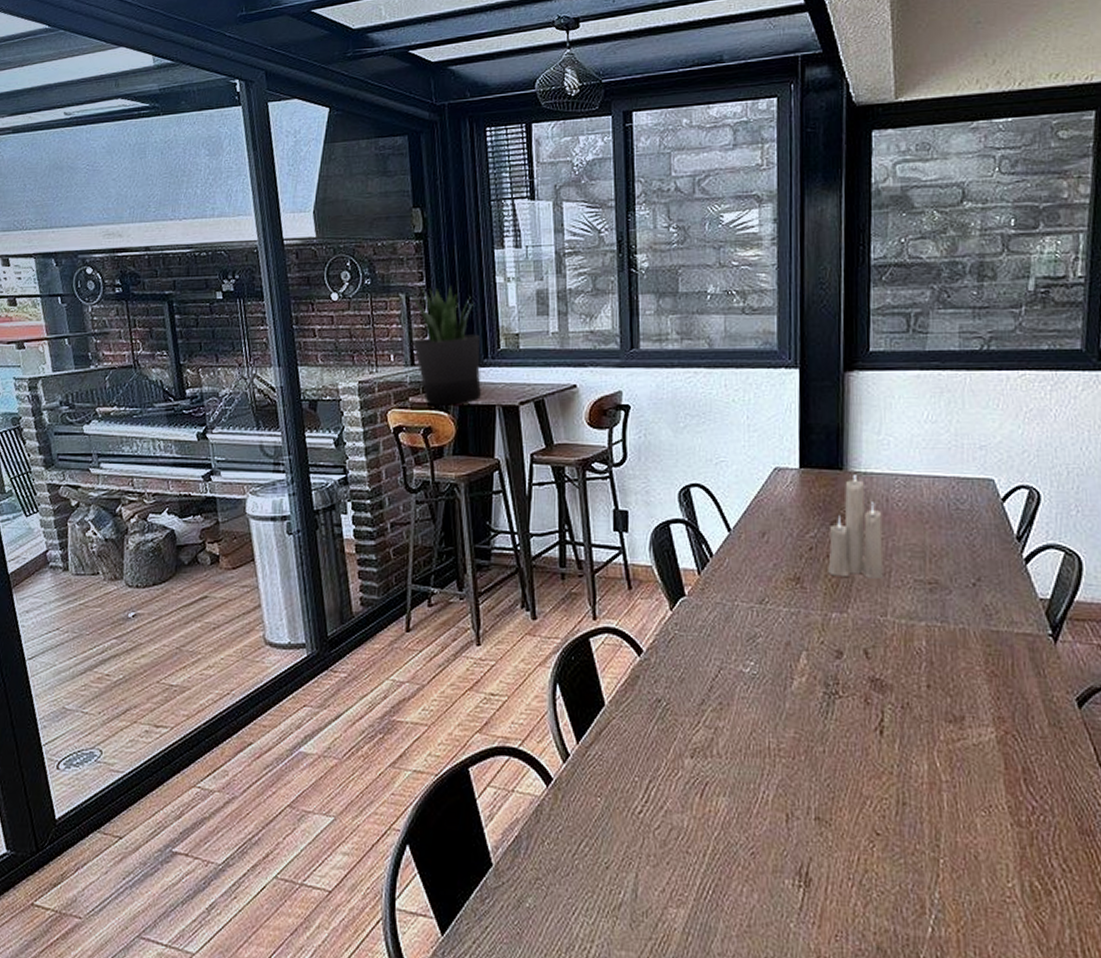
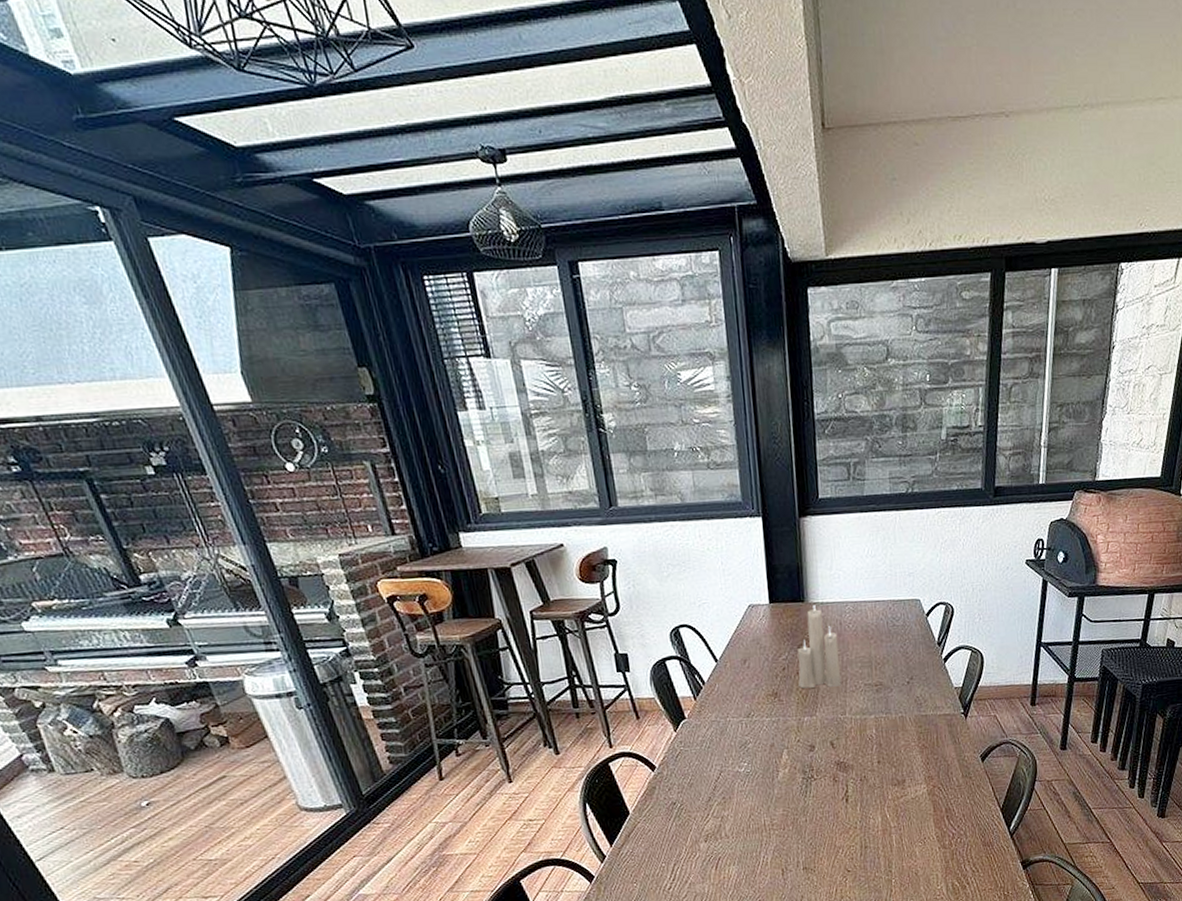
planter: present [411,282,482,406] -> none [377,448,472,573]

